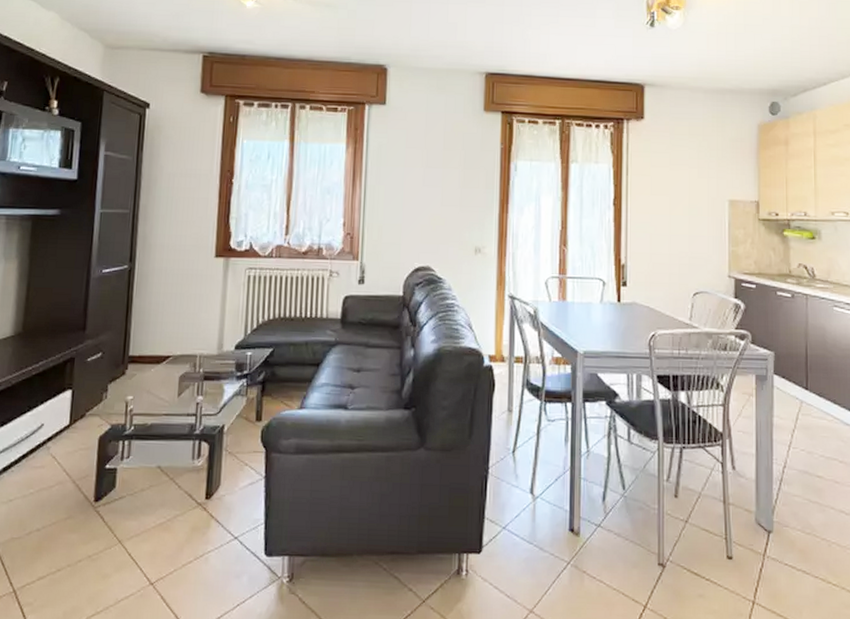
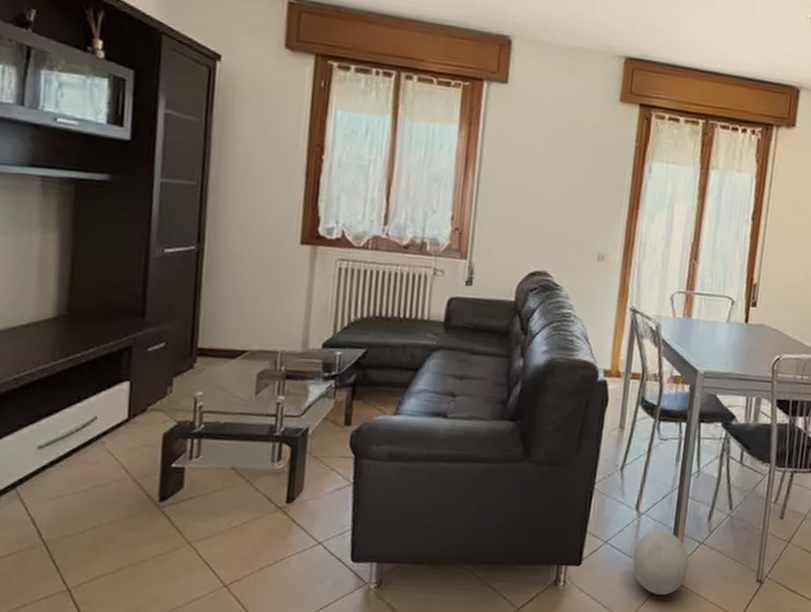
ball: none [531,513,588,583] -> present [632,529,689,596]

